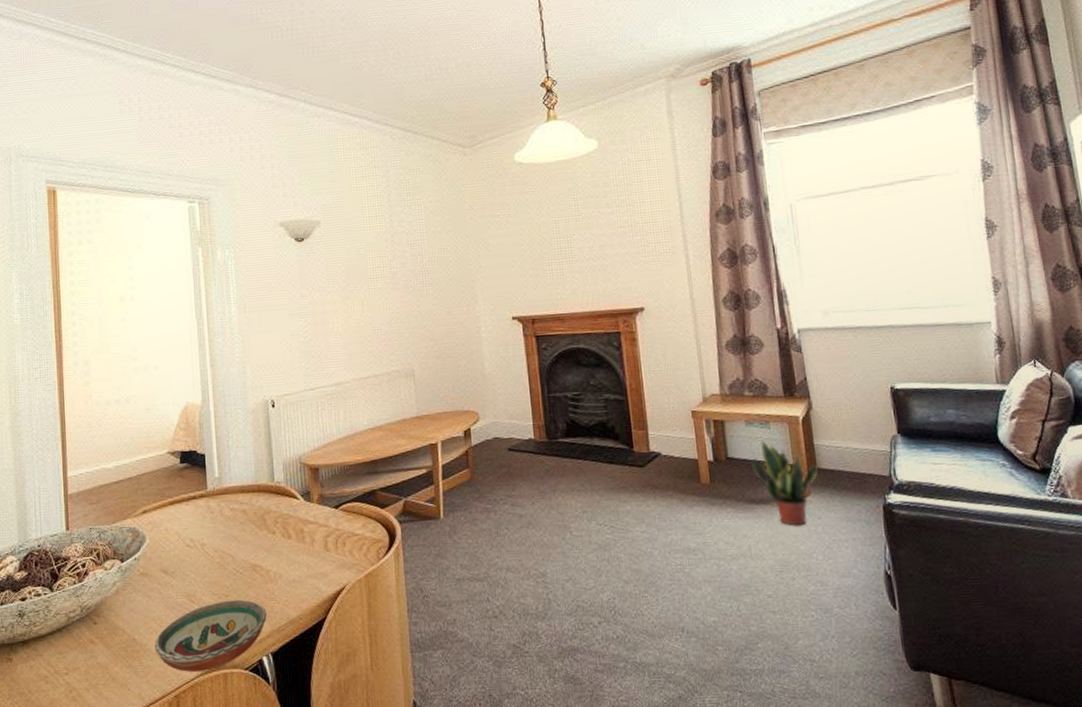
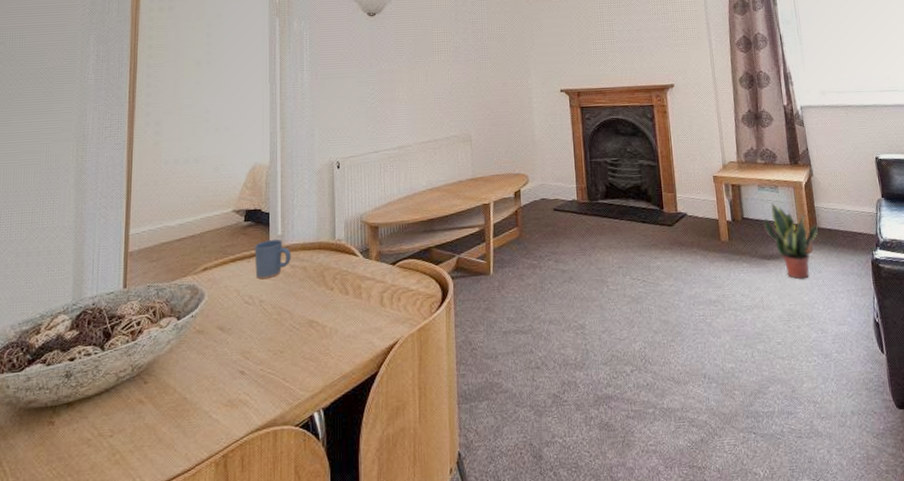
decorative bowl: present [155,599,267,672] -> none [206,355,320,431]
mug: none [192,482,231,522] -> present [254,239,292,279]

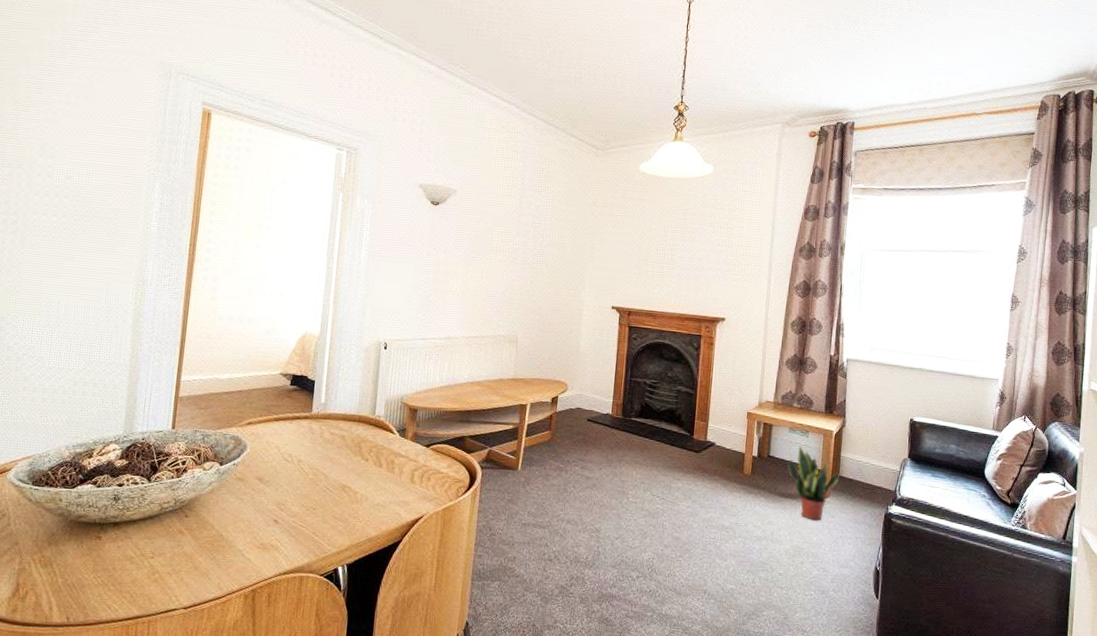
mug: present [254,239,292,279] -> none [296,406,332,441]

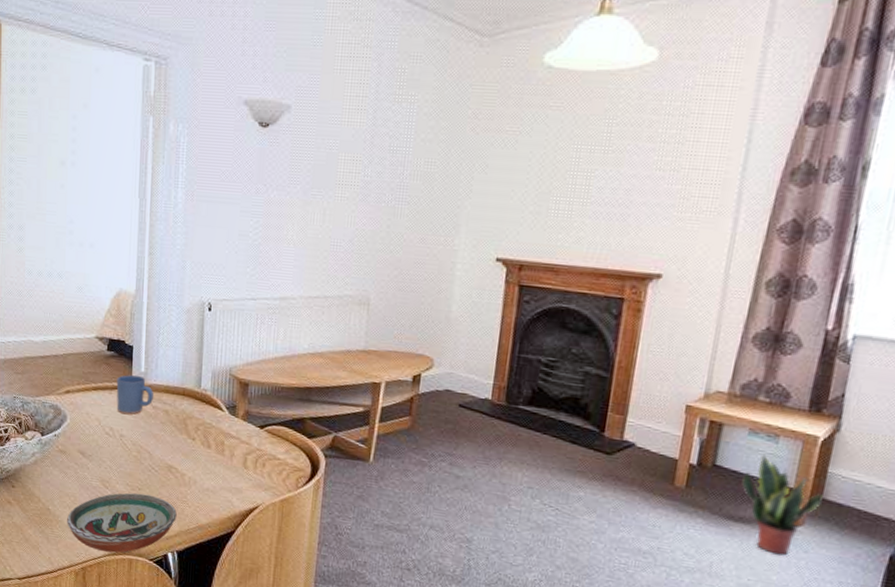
decorative bowl: none [240,513,349,572] -> present [67,492,177,553]
mug: none [296,406,332,441] -> present [116,375,154,414]

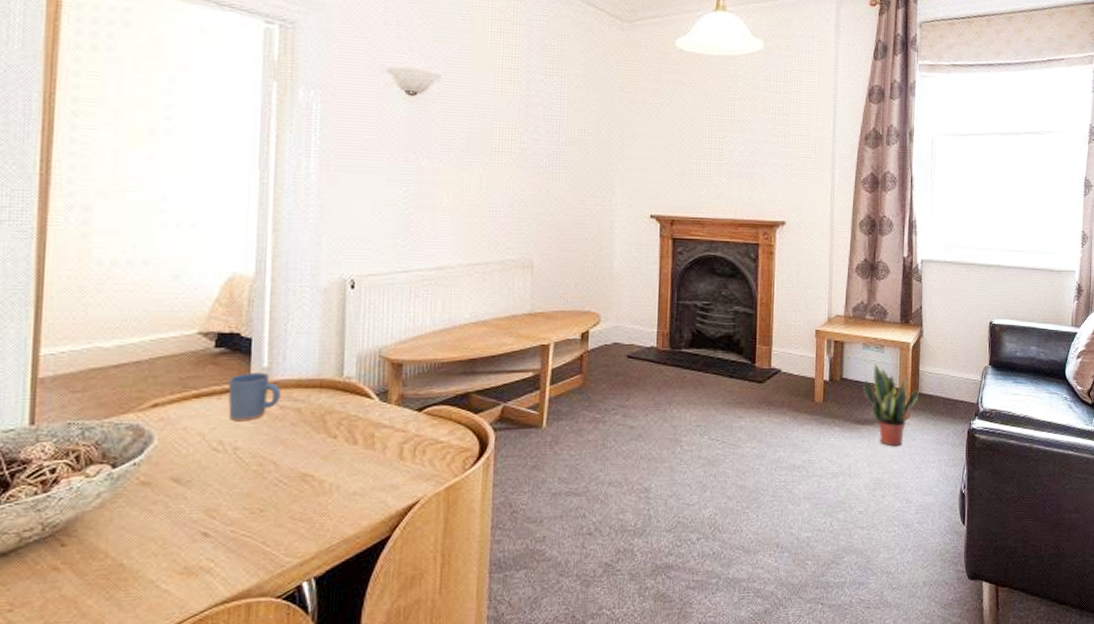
decorative bowl: present [67,492,177,553] -> none [151,515,314,603]

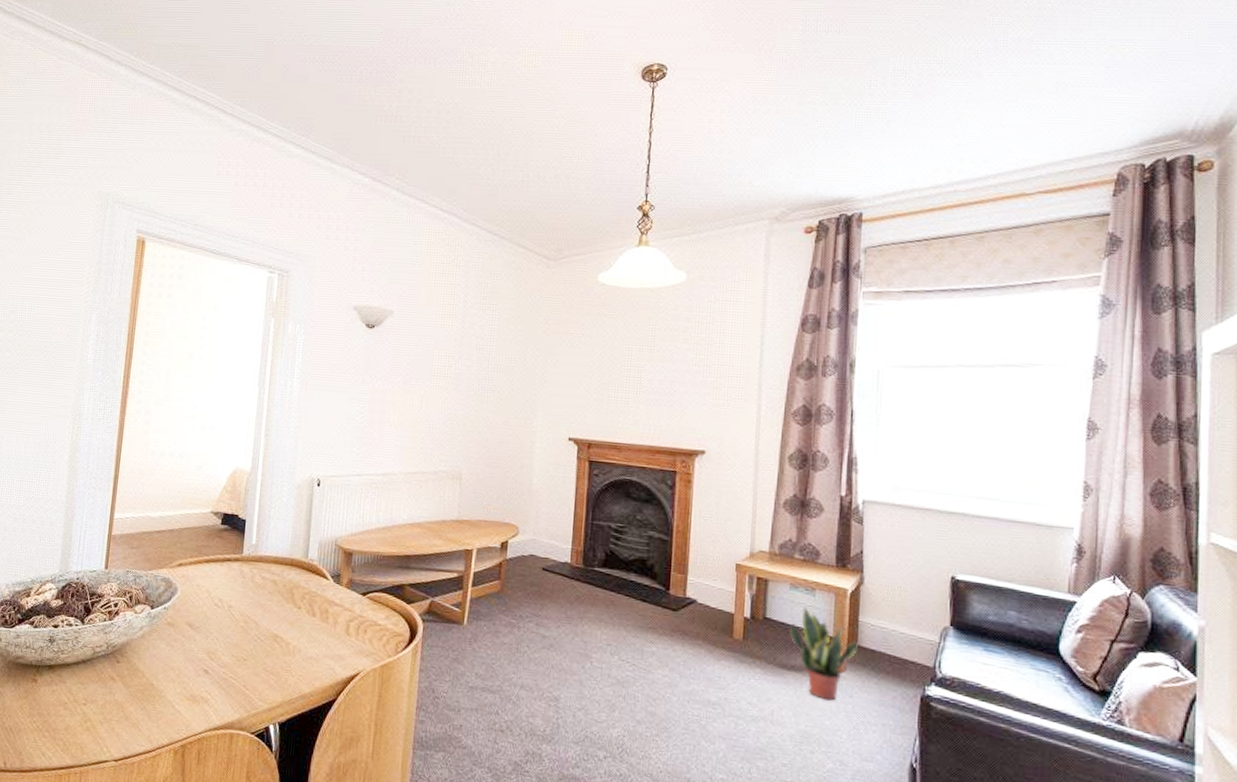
mug: present [228,373,282,420] -> none [227,547,264,585]

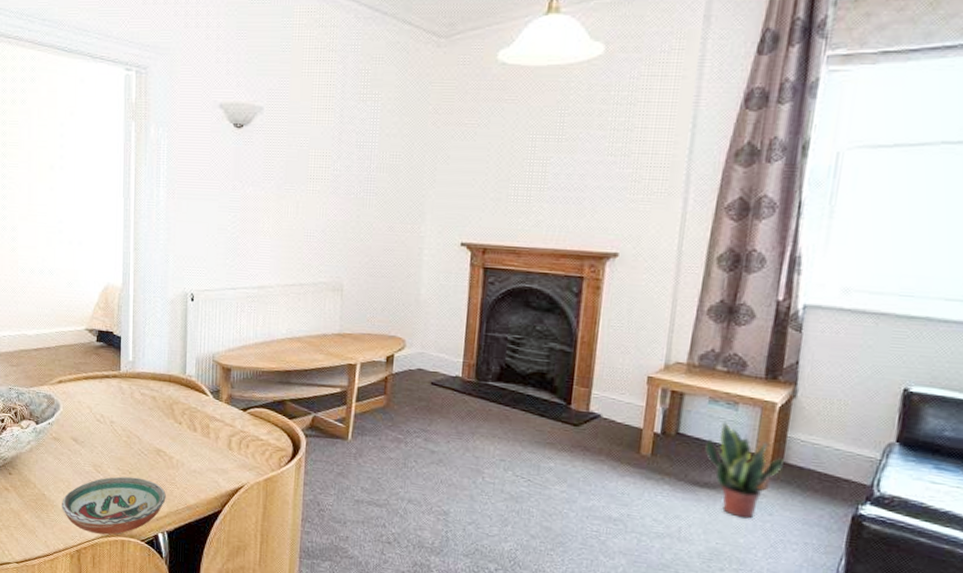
decorative bowl: none [170,664,280,728] -> present [62,476,166,535]

